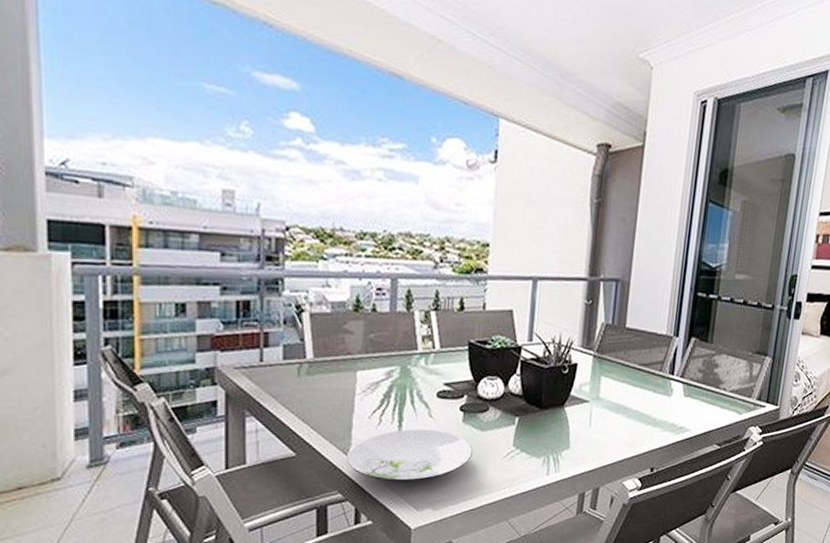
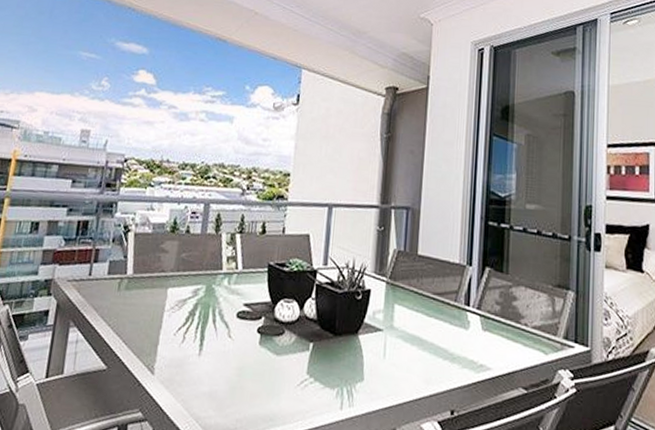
plate: present [346,429,473,481] -> none [150,348,267,405]

